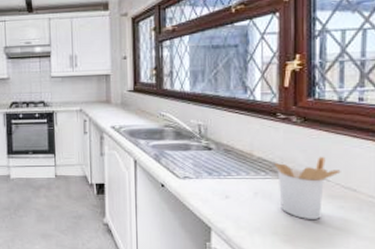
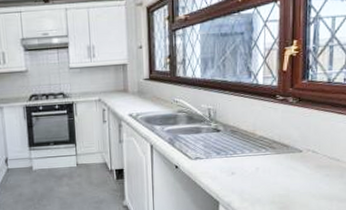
utensil holder: present [274,156,341,219] -> none [273,132,328,188]

